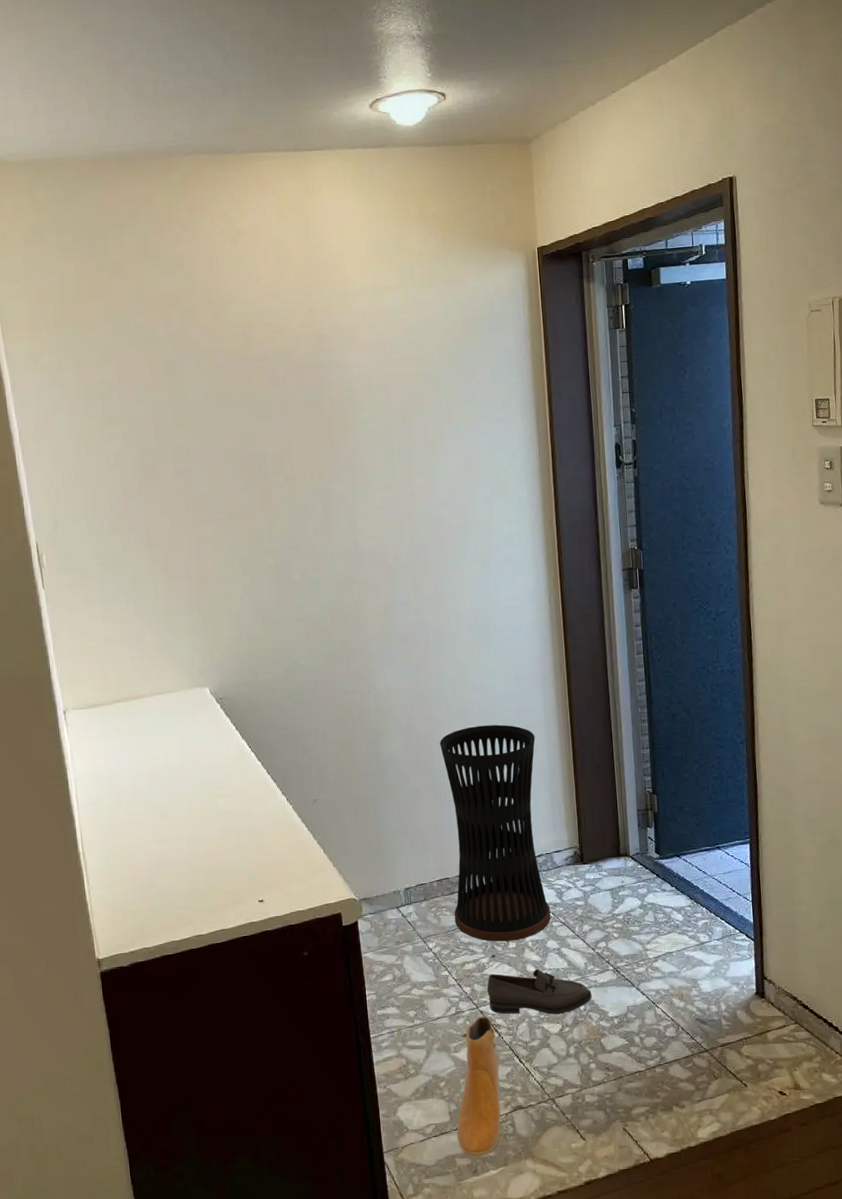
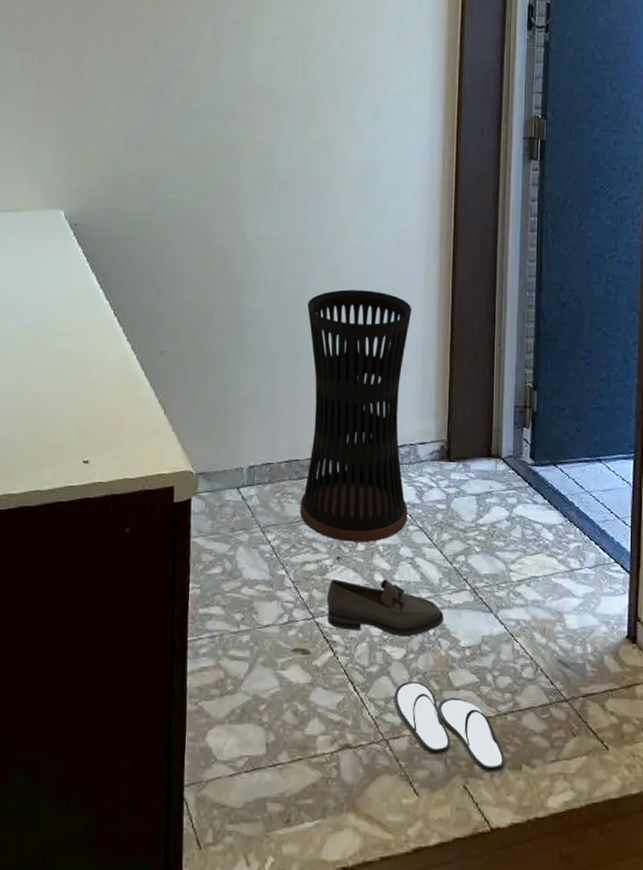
boot: present [457,1016,501,1157] -> none [272,629,331,804]
slippers: none [555,1049,658,1116] -> present [394,681,505,773]

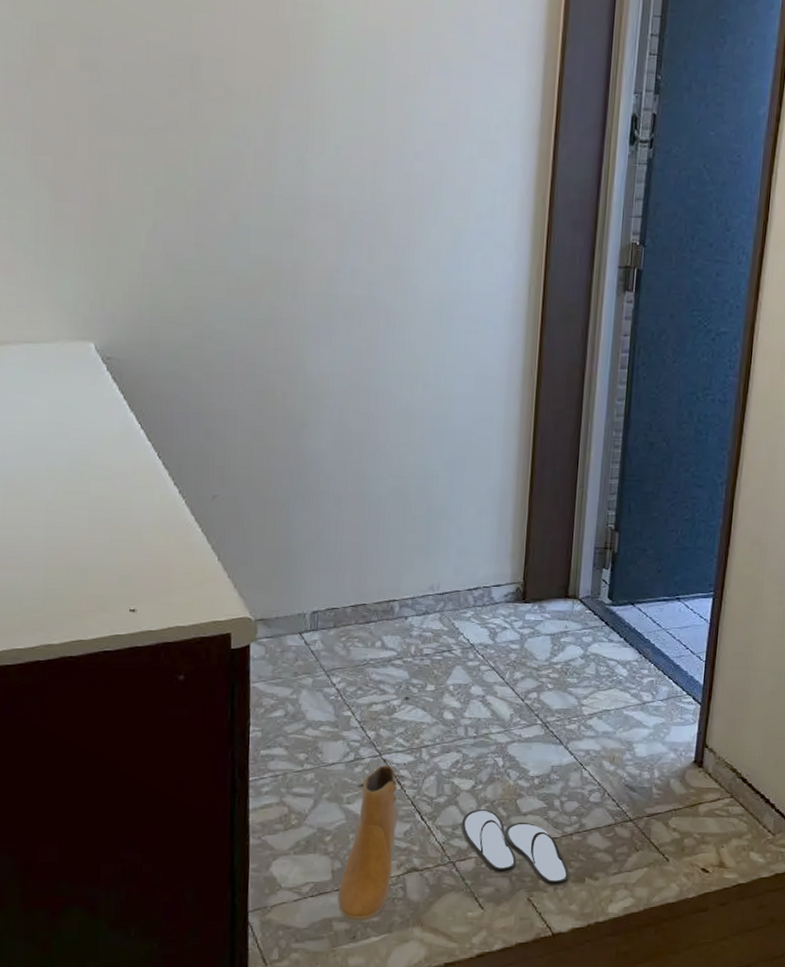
boot: none [272,629,331,804] -> present [338,765,398,922]
umbrella stand: present [300,289,412,543] -> none [366,429,490,683]
loafer: present [326,578,444,637] -> none [394,716,514,769]

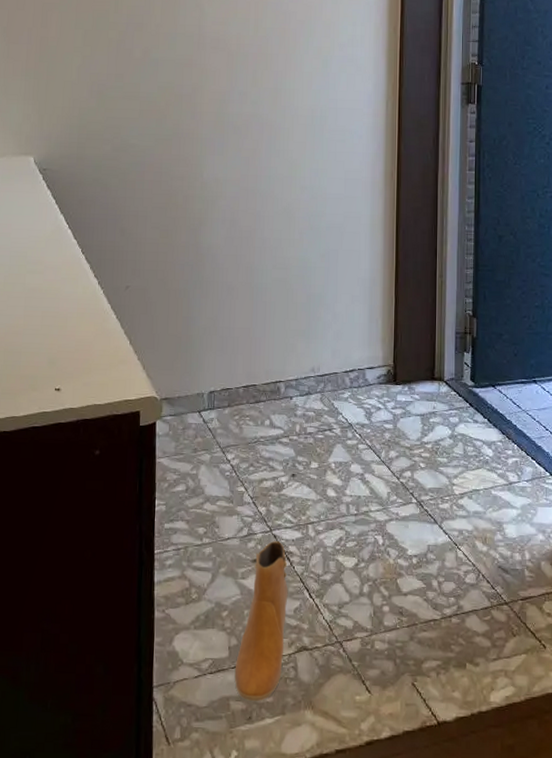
slippers: present [462,810,569,886] -> none [347,588,450,671]

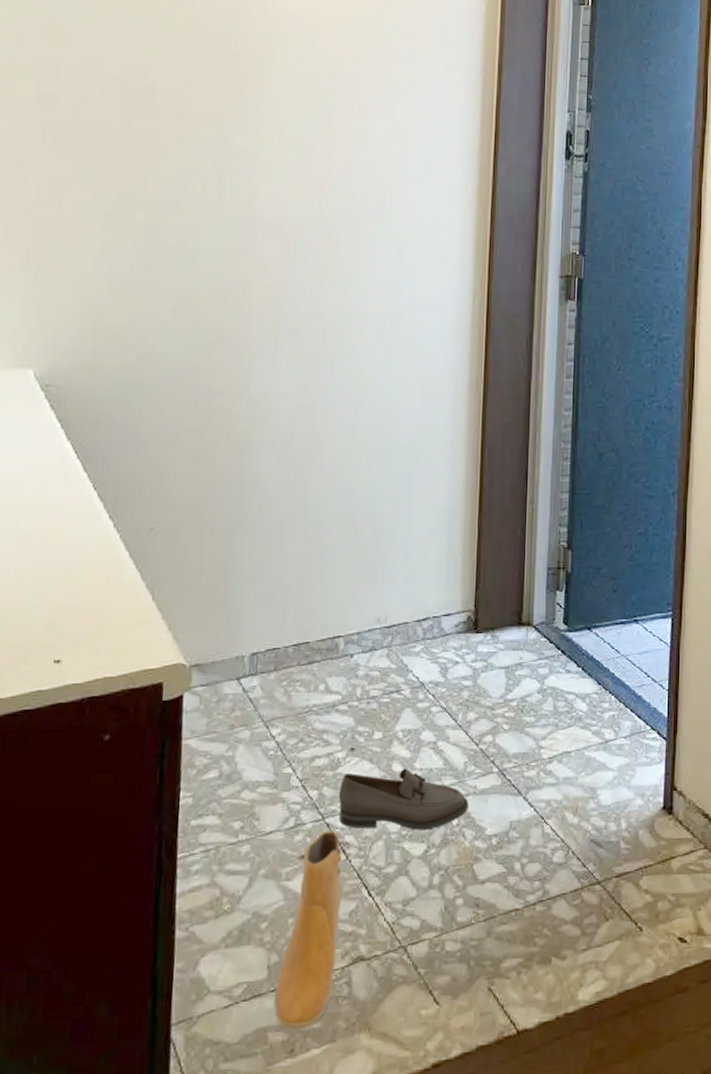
loafer: none [283,493,392,547] -> present [338,767,469,831]

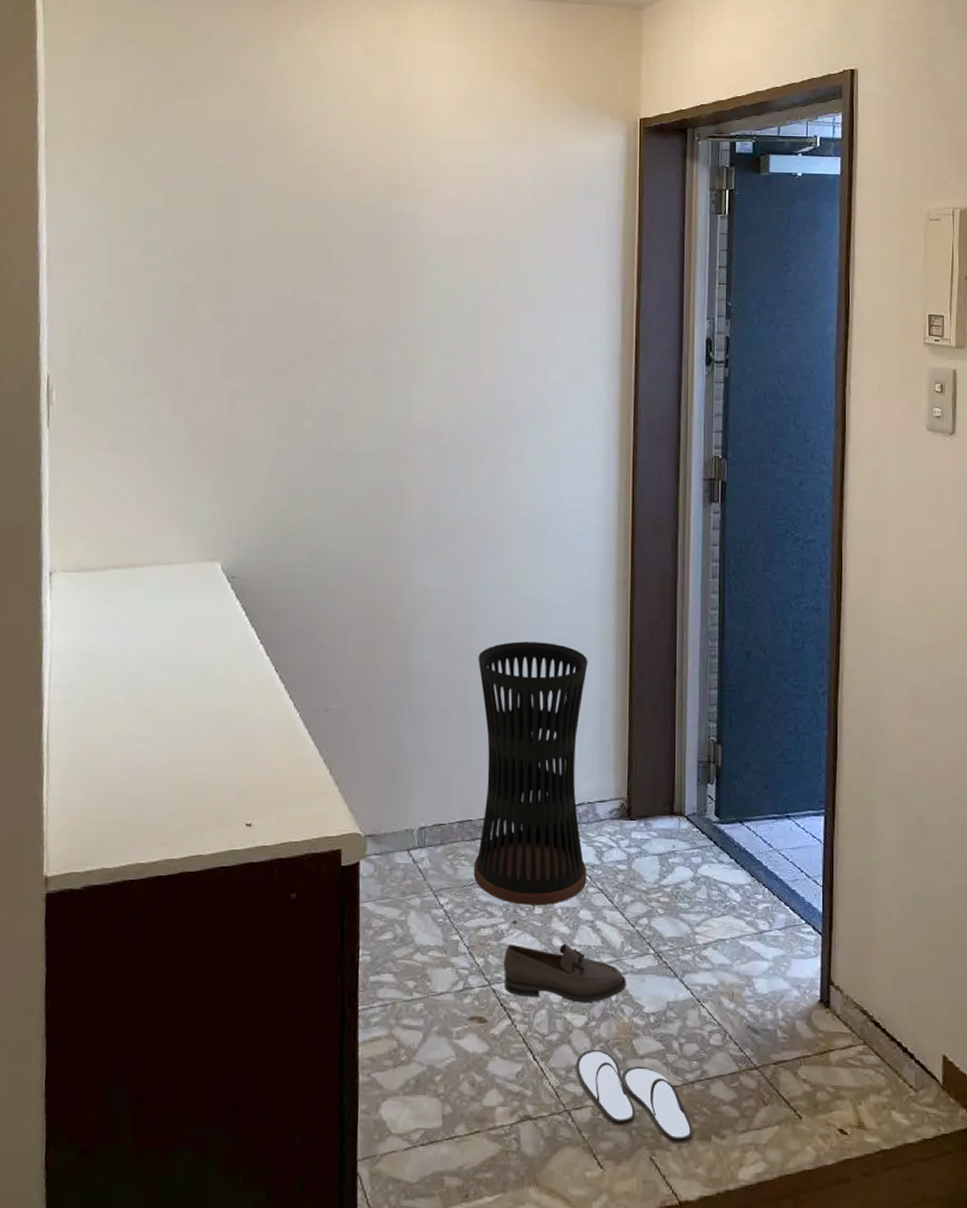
boot: present [274,831,343,1031] -> none [449,996,510,1178]
umbrella stand: none [309,448,438,730] -> present [473,641,588,906]
slippers: none [413,879,534,970] -> present [576,1050,693,1144]

